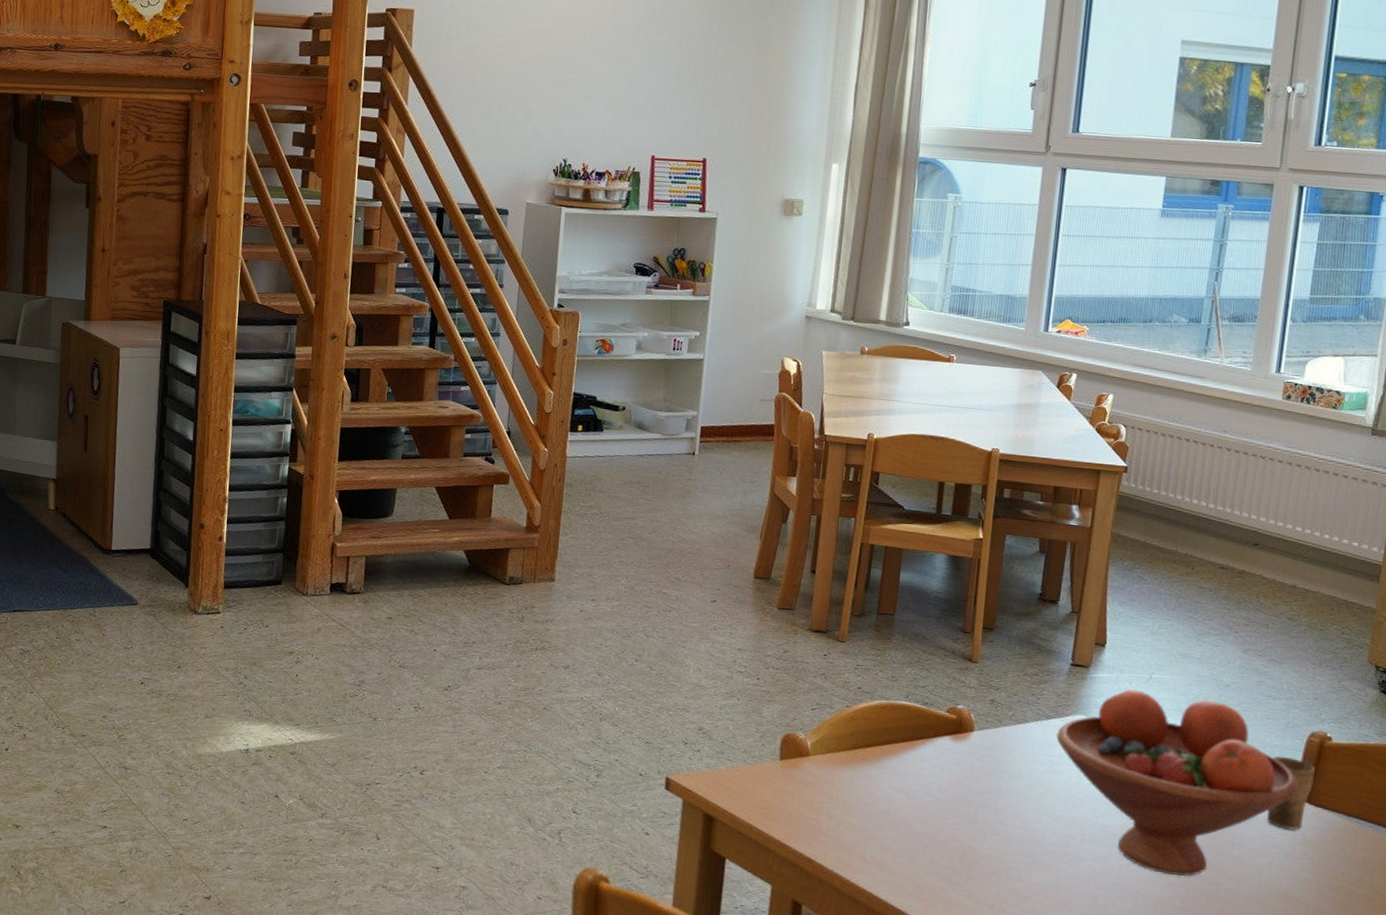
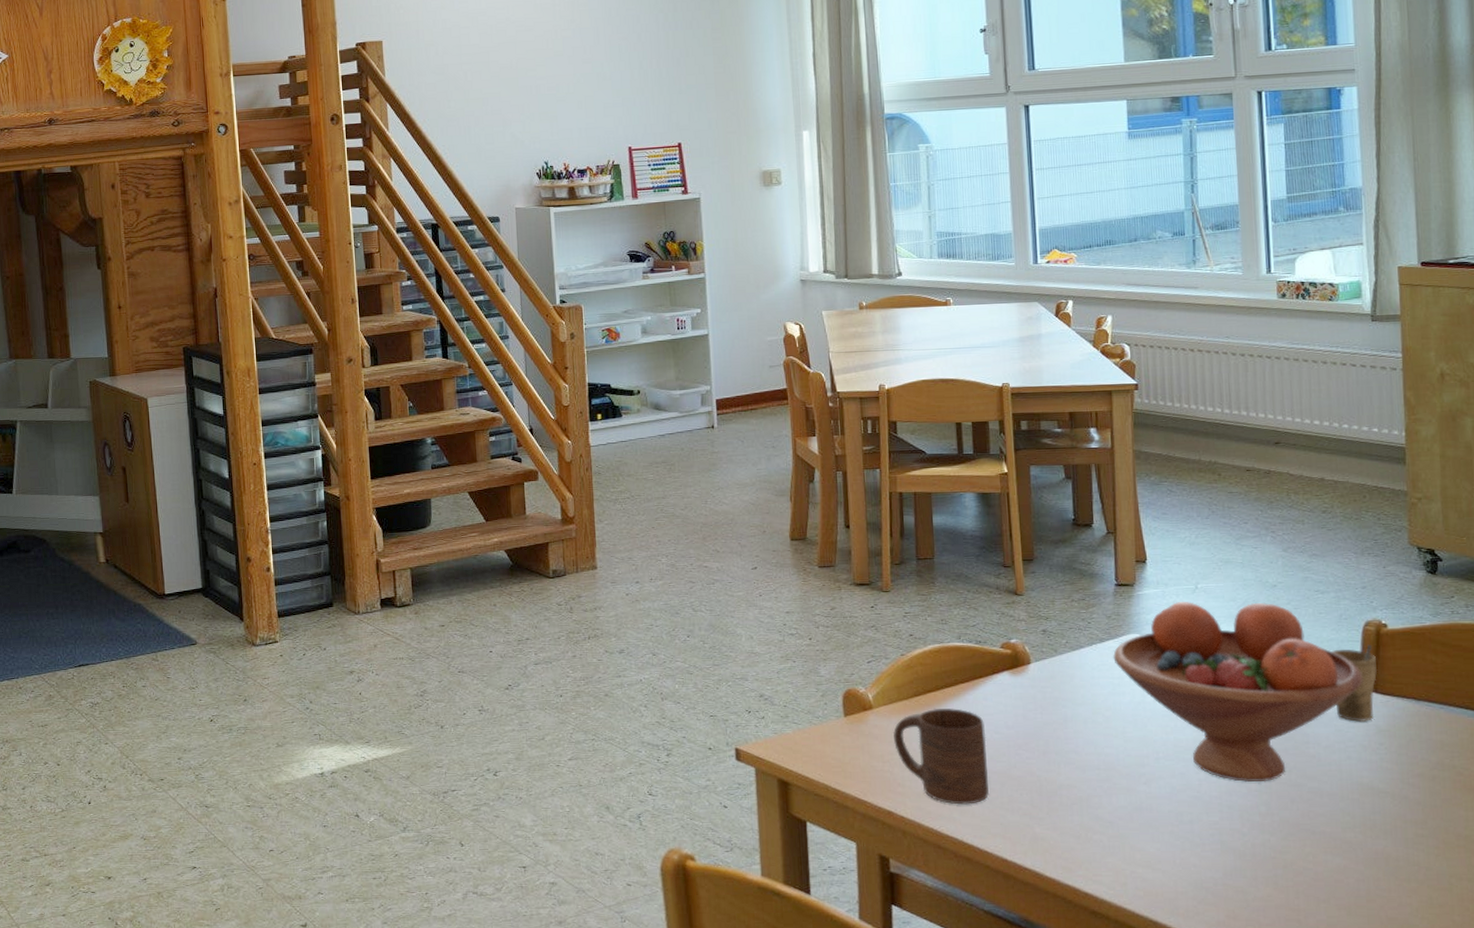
cup: none [825,763,918,862] -> present [893,708,990,805]

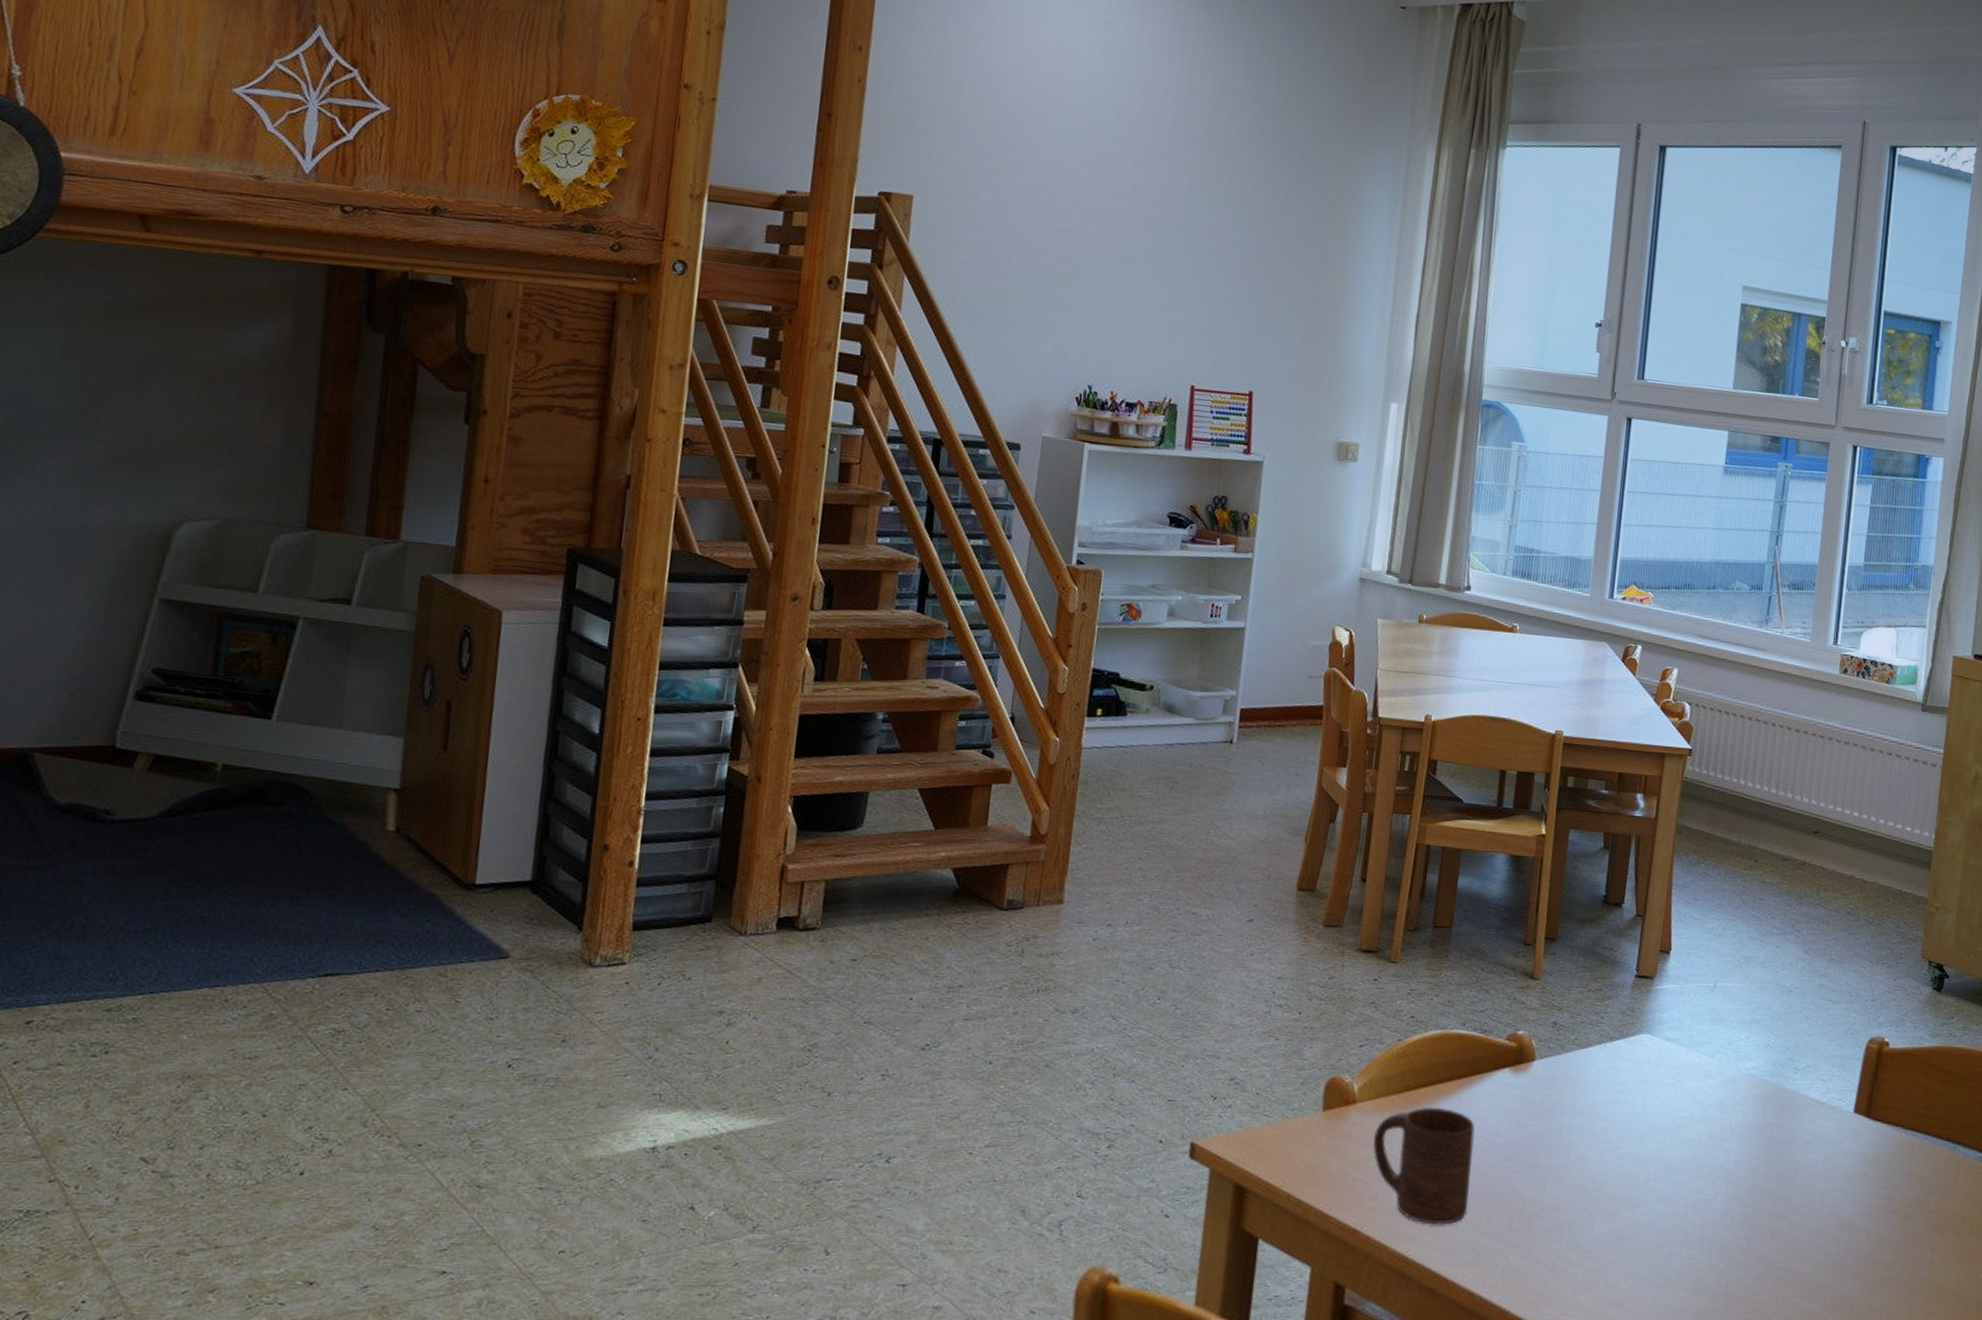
fruit bowl: present [1112,602,1363,782] -> none [1619,1001,1859,1213]
cup: present [1332,644,1378,723] -> none [1829,1064,1875,1150]

